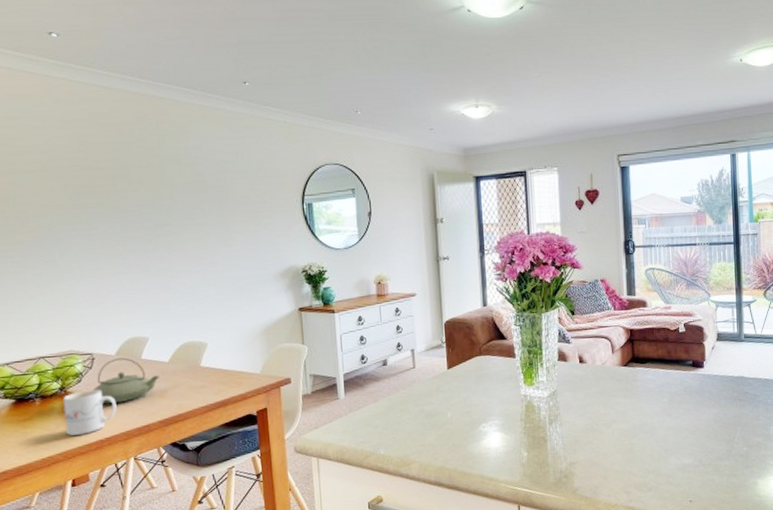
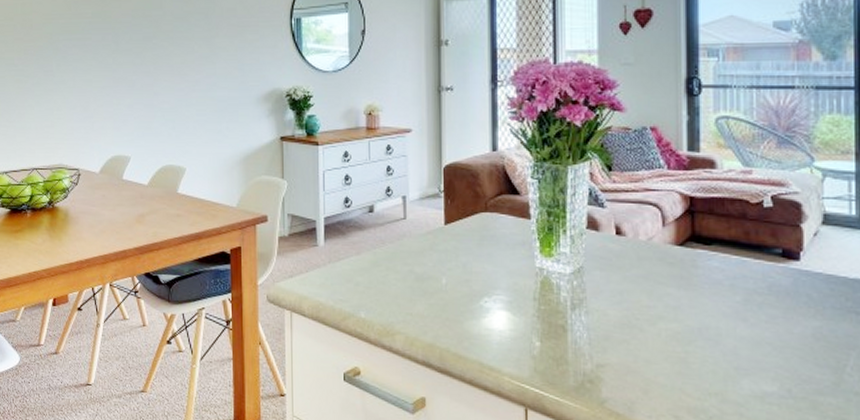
mug: present [62,389,117,436] -> none [50,207,97,253]
teapot: present [92,357,159,404] -> none [77,176,138,224]

